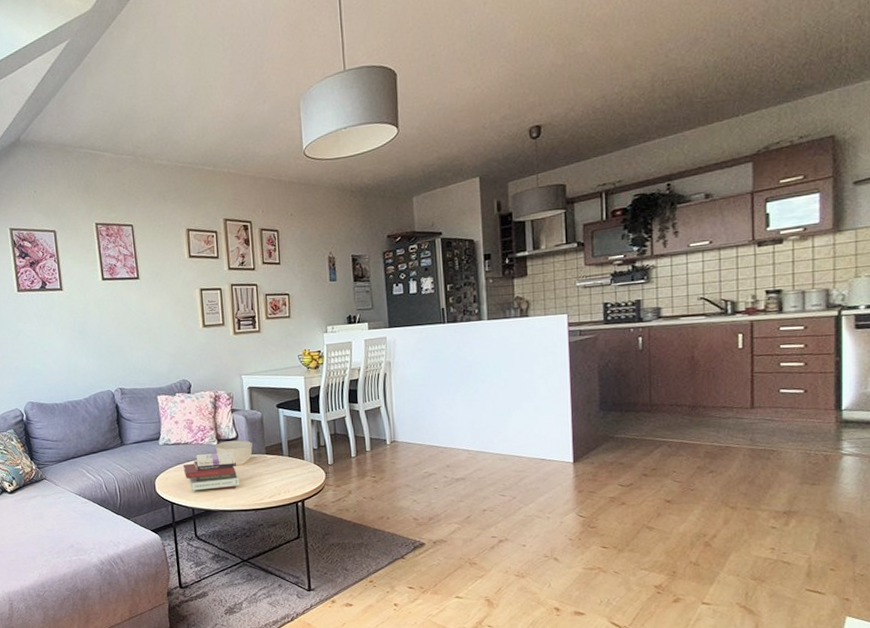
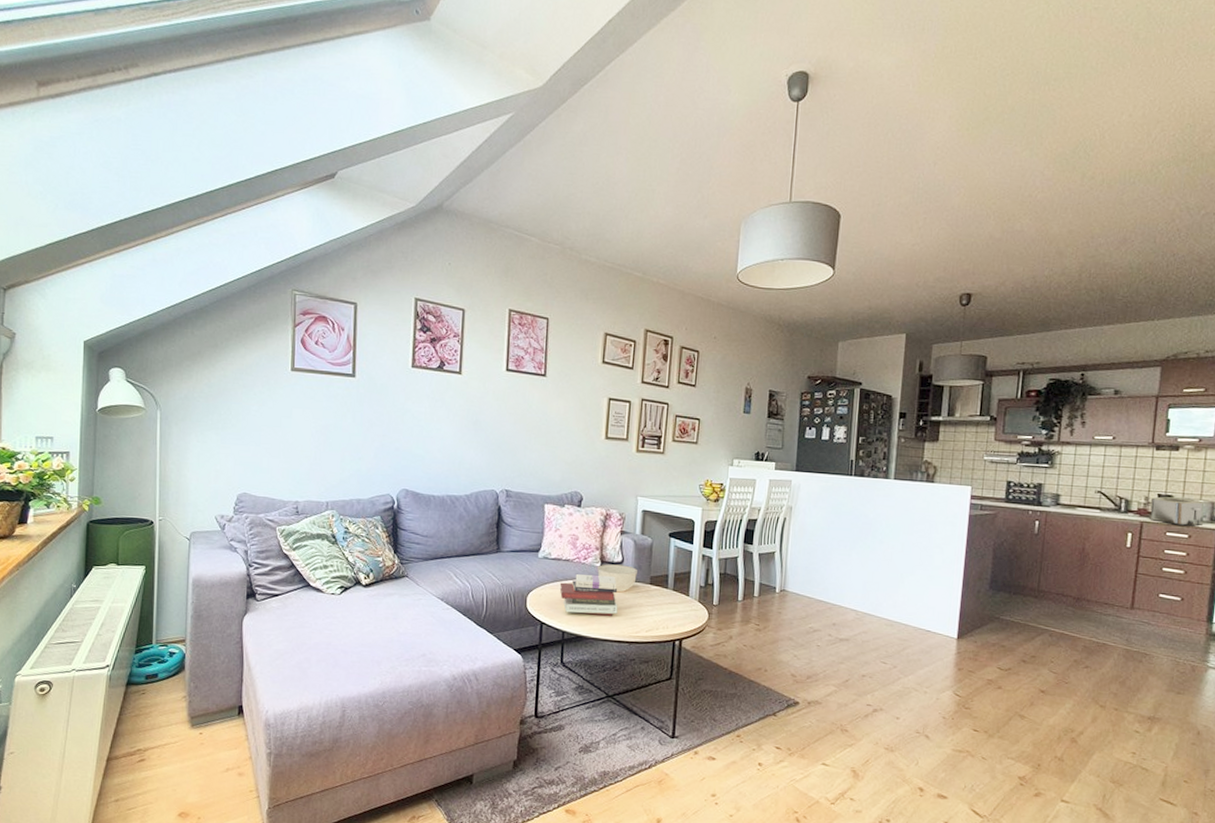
toaster: none [758,290,820,319] -> present [1150,496,1205,527]

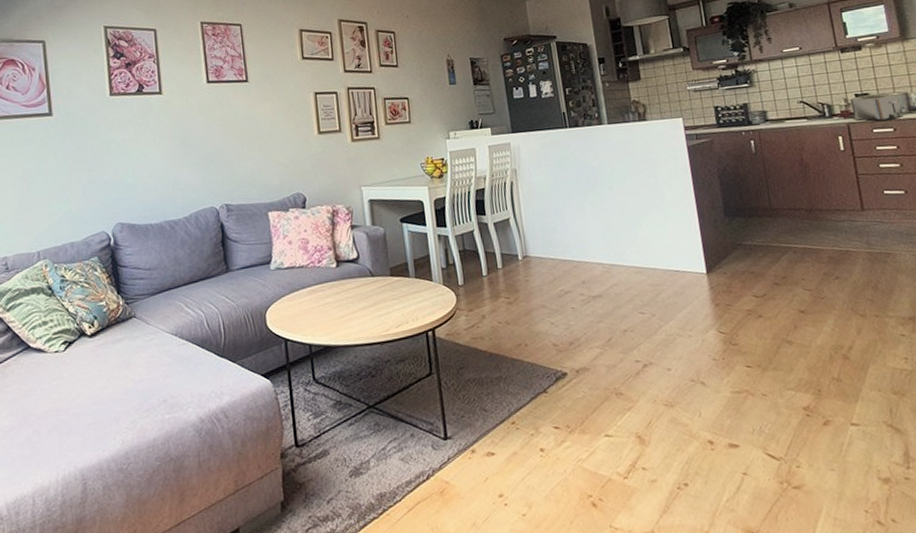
books: present [559,573,618,616] -> none [297,274,363,324]
bowl: present [597,564,637,593] -> none [334,260,376,291]

